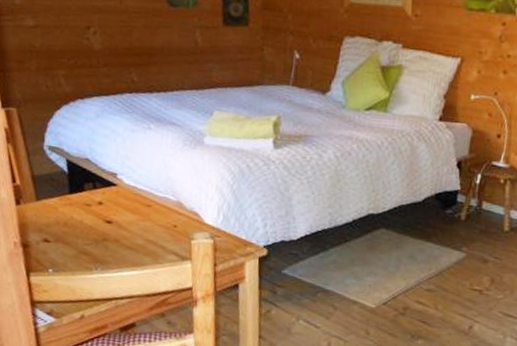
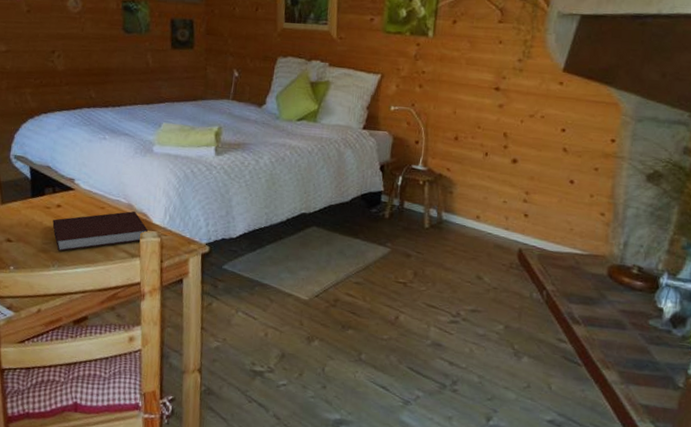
notebook: none [94,209,199,253] -> present [52,210,148,252]

